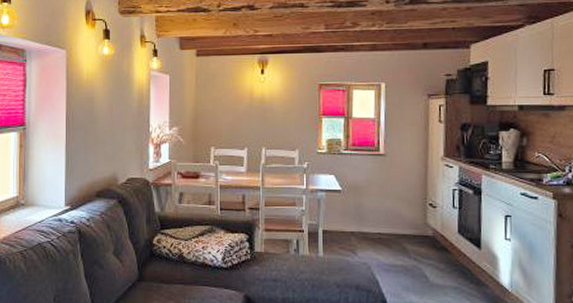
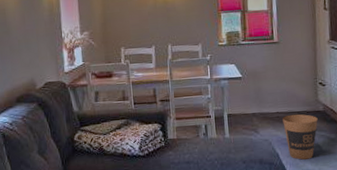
trash can: none [385,237,426,290] -> present [282,114,318,160]

